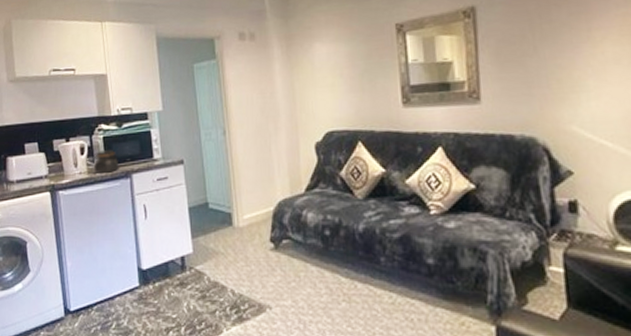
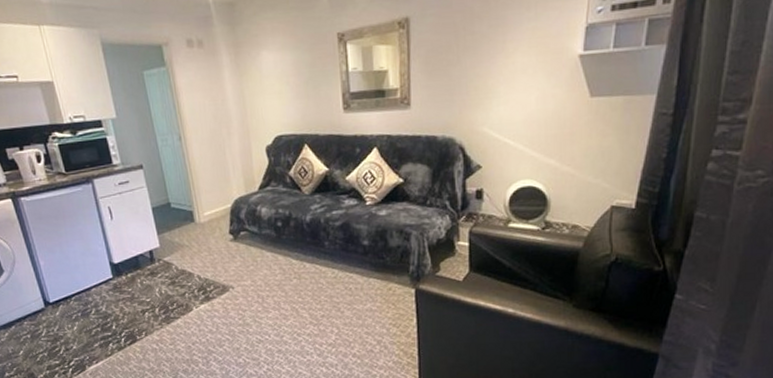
jar: present [93,149,119,174] -> none [51,156,80,181]

